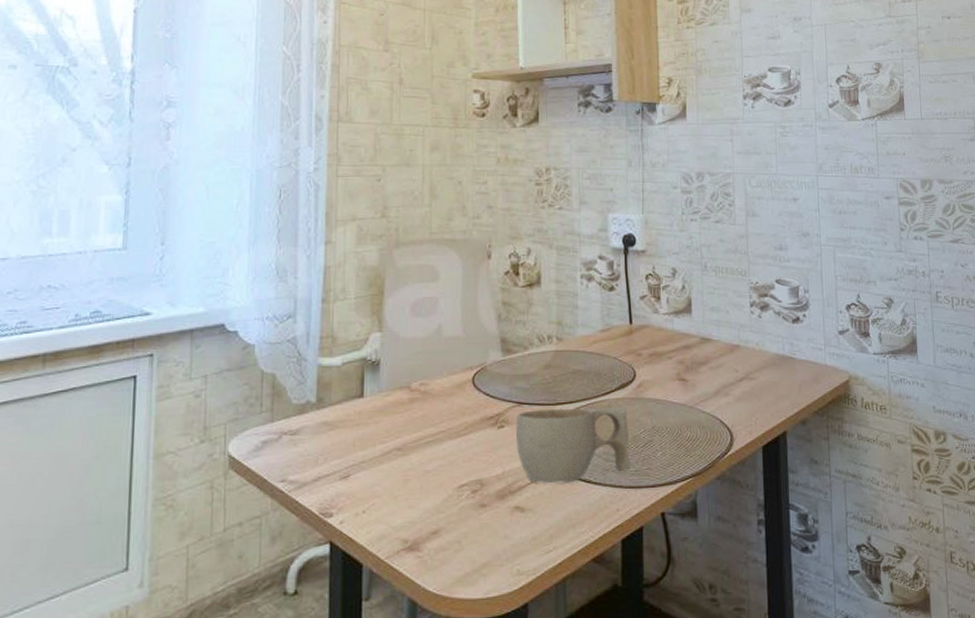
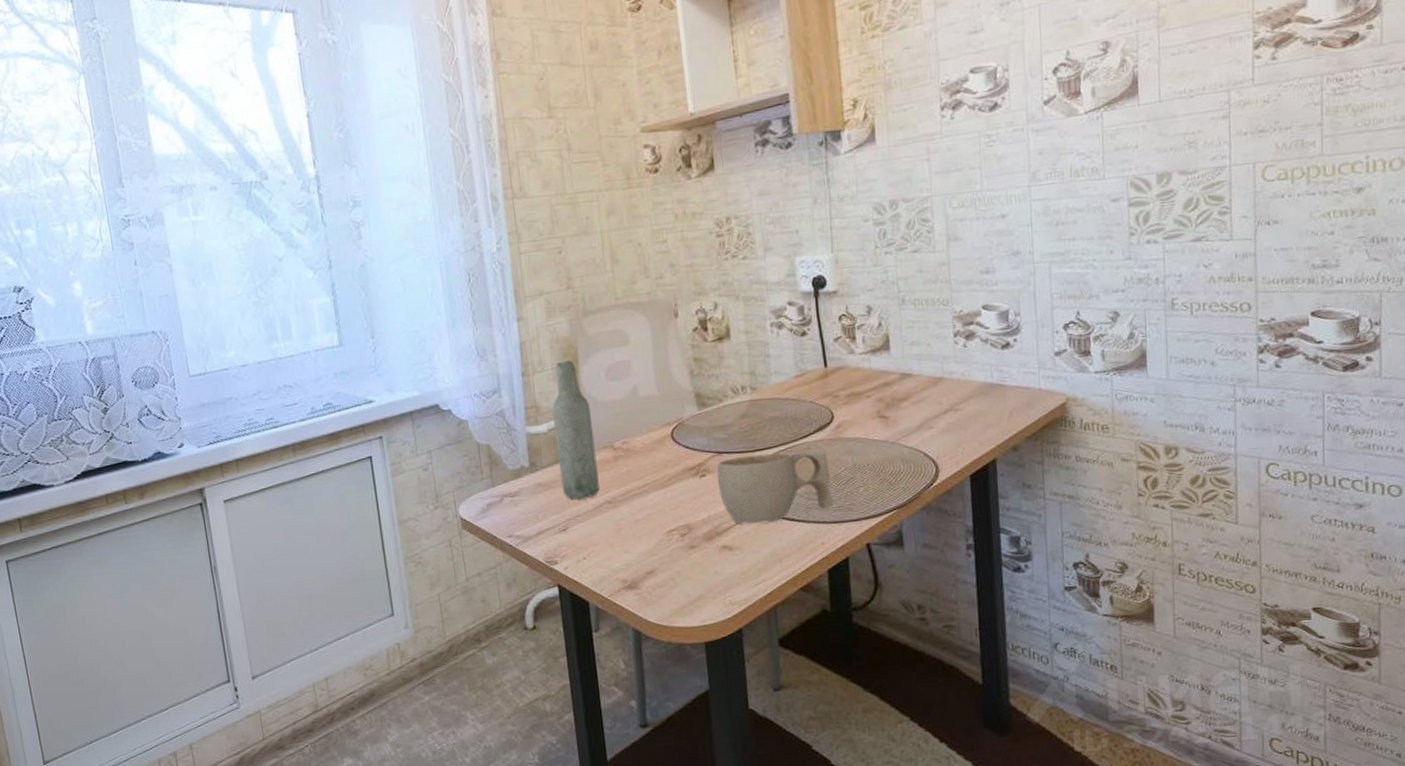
bottle: none [349,291,391,442] -> present [552,360,600,499]

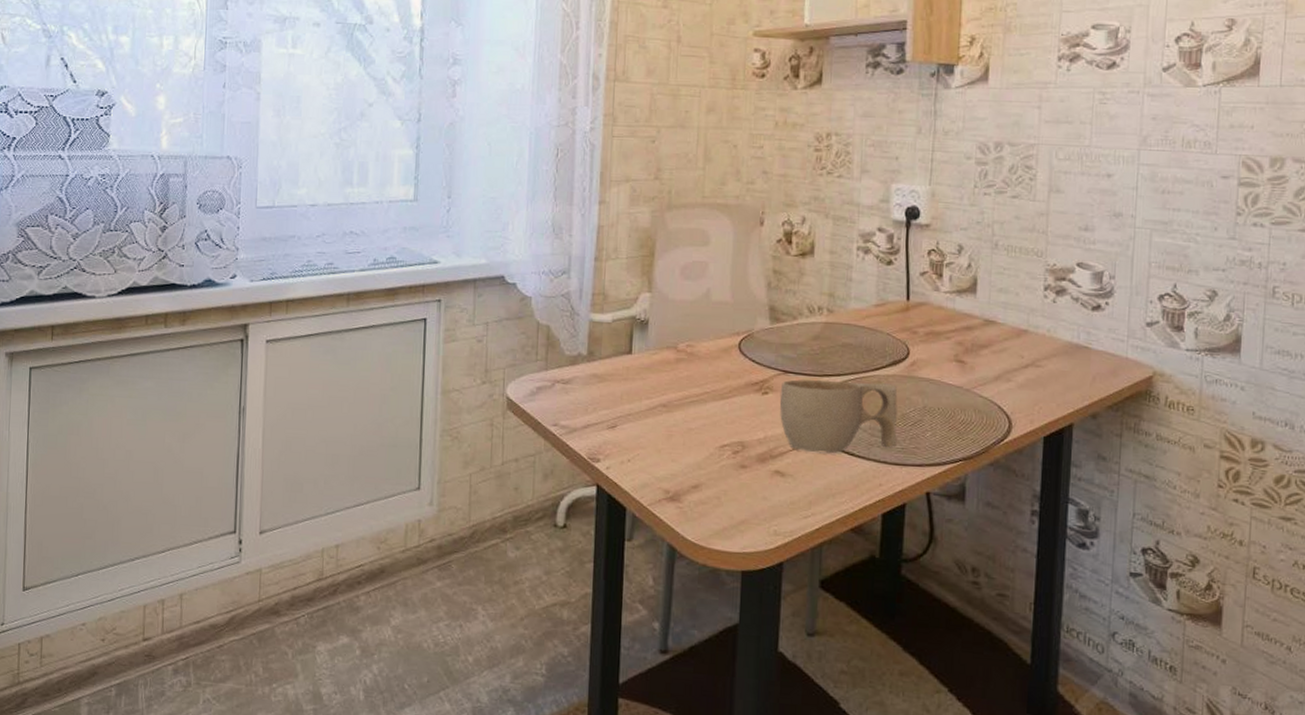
bottle: present [552,360,600,499] -> none [617,252,660,397]

